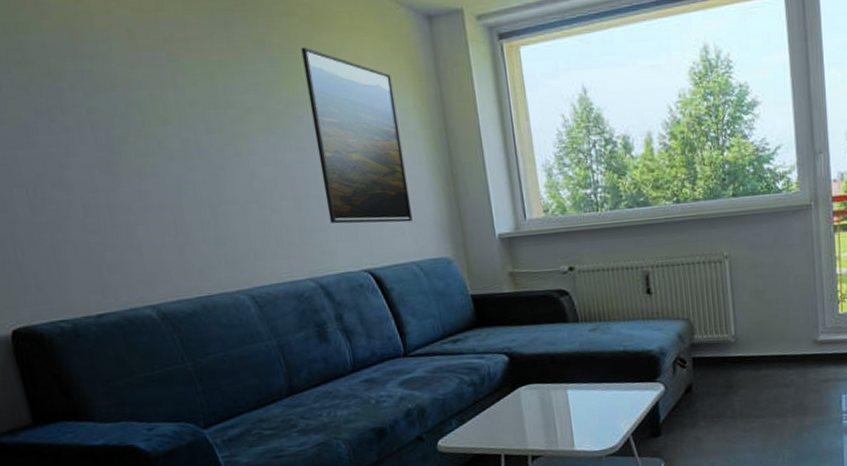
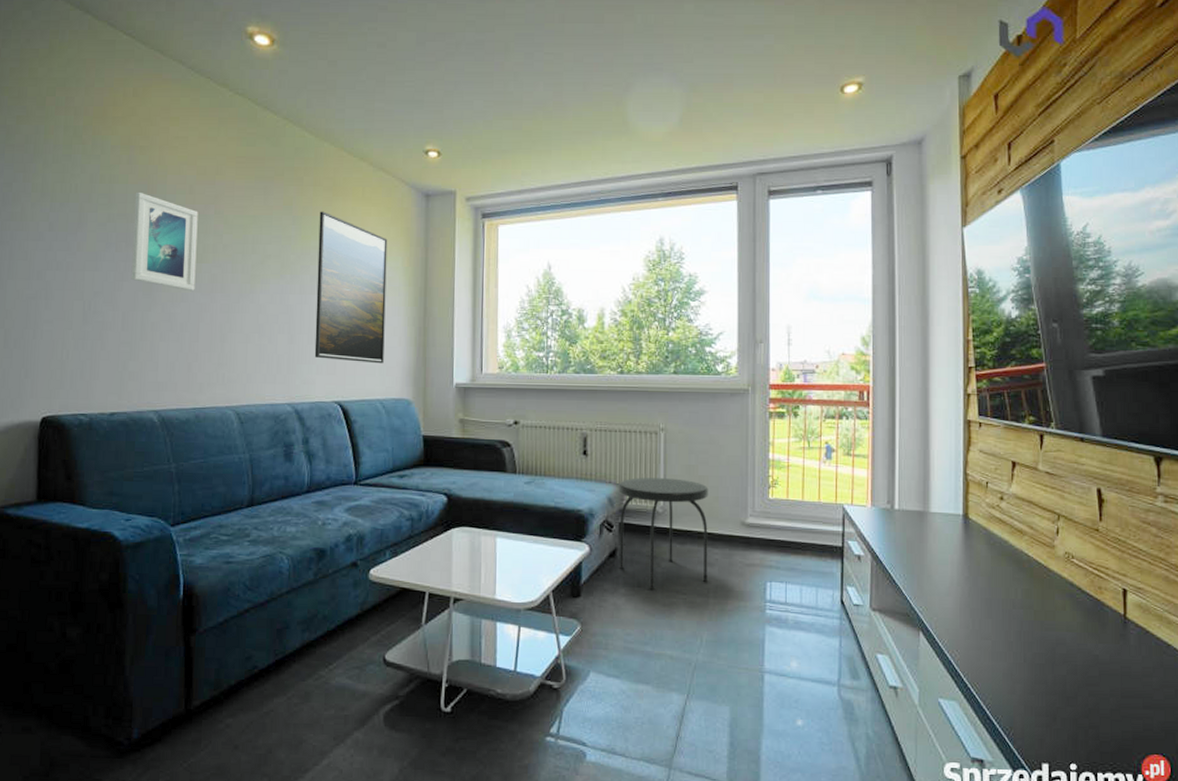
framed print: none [55,41,166,162] -> present [131,191,198,292]
side table: none [687,305,786,418] -> present [618,477,709,589]

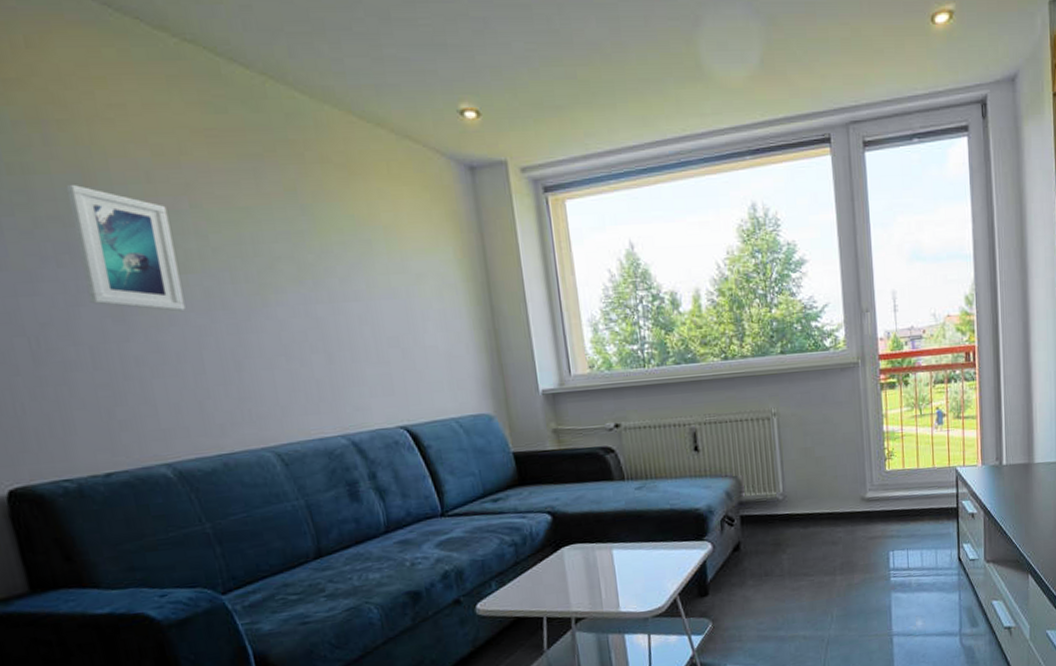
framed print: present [314,211,388,364] -> none [335,196,452,379]
side table: present [618,477,709,589] -> none [735,463,834,577]

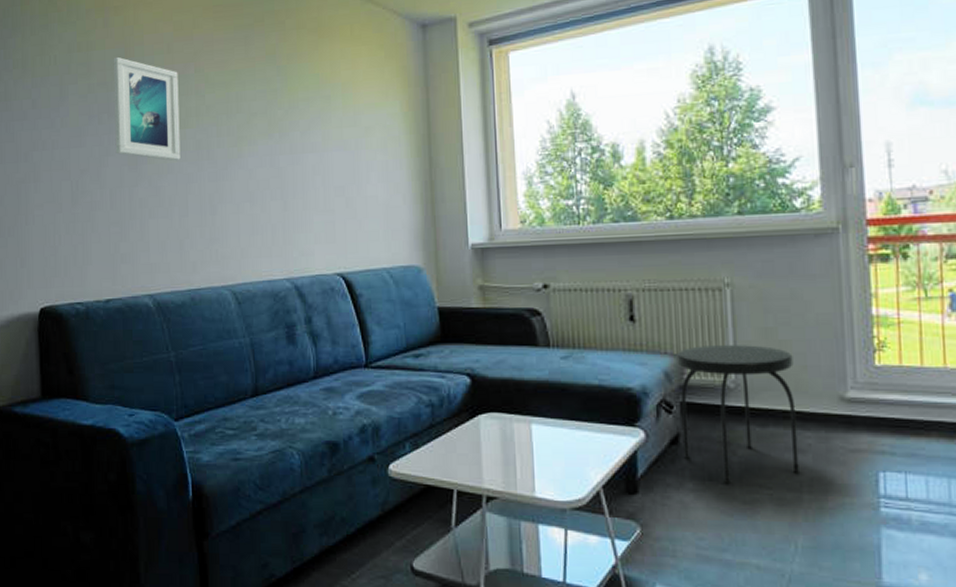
side table: none [735,463,834,577] -> present [676,345,801,483]

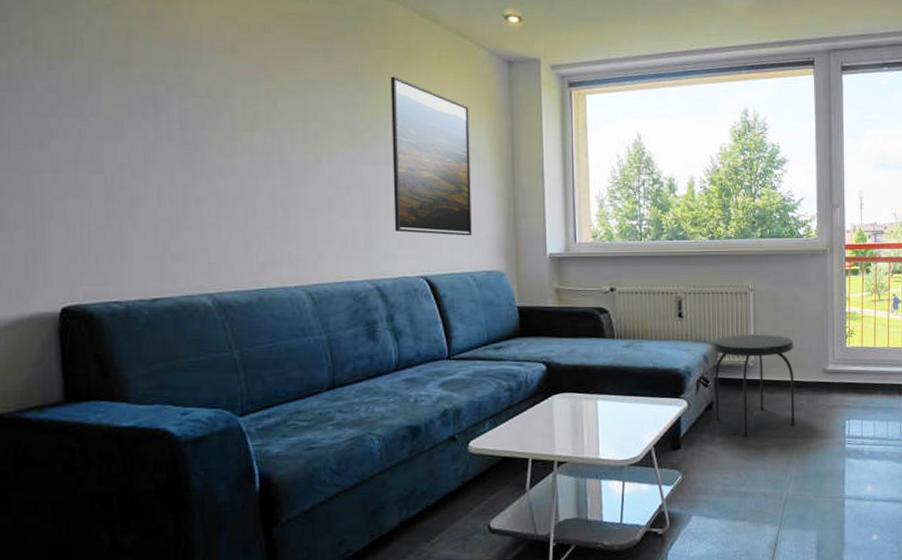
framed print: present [113,56,181,161] -> none [161,49,247,163]
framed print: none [305,57,388,227] -> present [390,76,472,236]

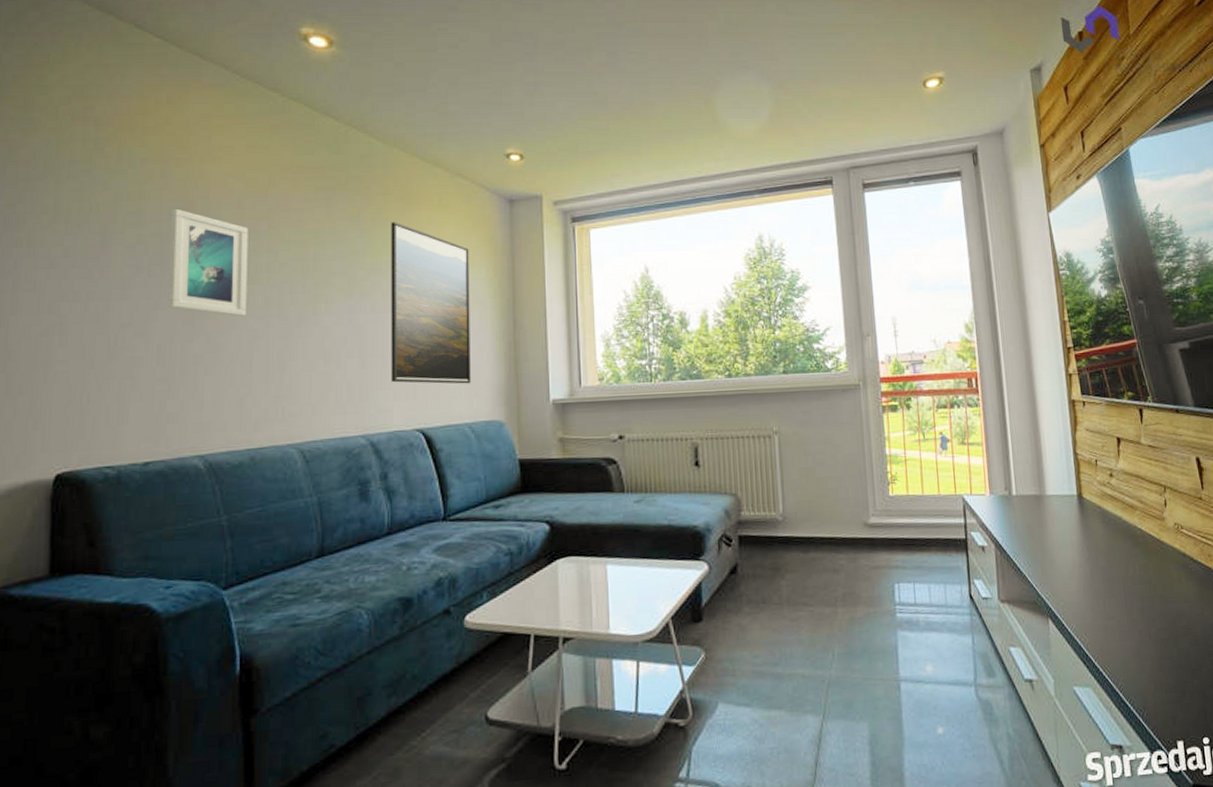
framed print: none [161,49,247,163] -> present [167,208,248,317]
side table: present [713,334,796,436] -> none [735,483,836,605]

